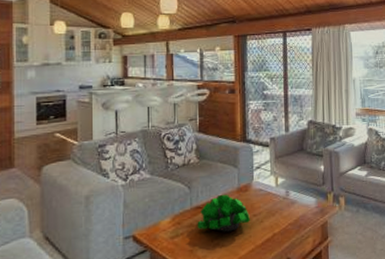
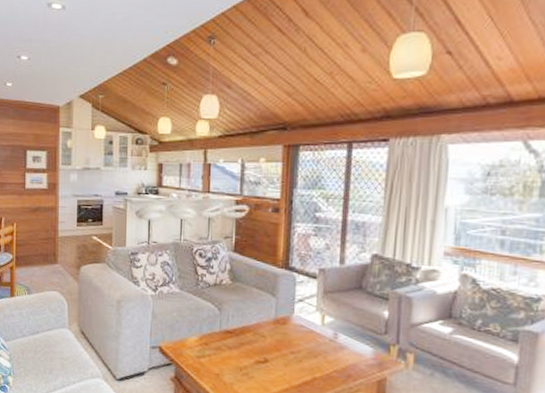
plant: present [197,194,250,232] -> none [225,322,286,365]

